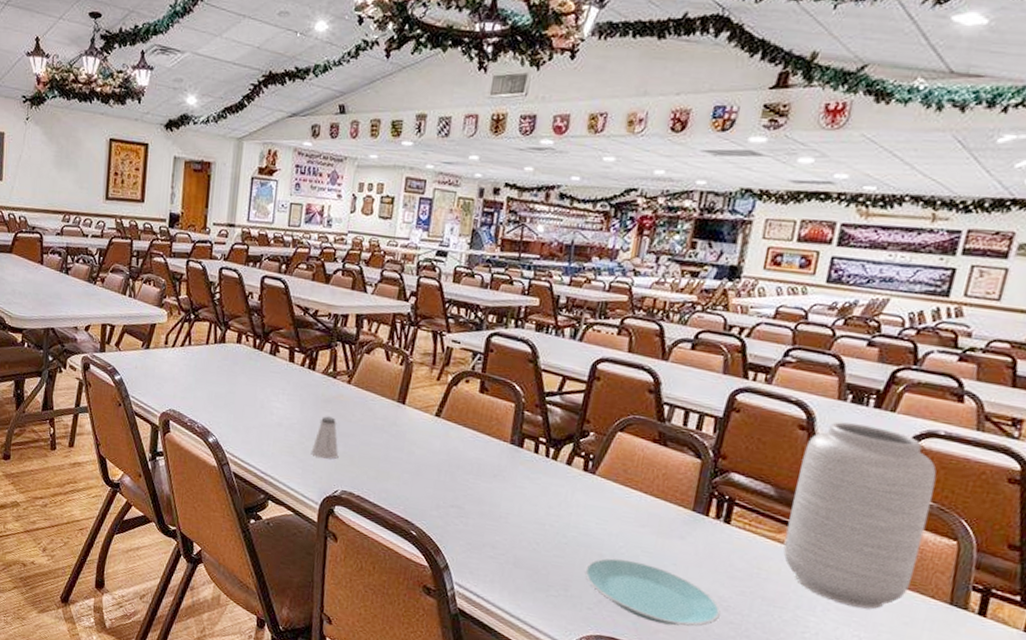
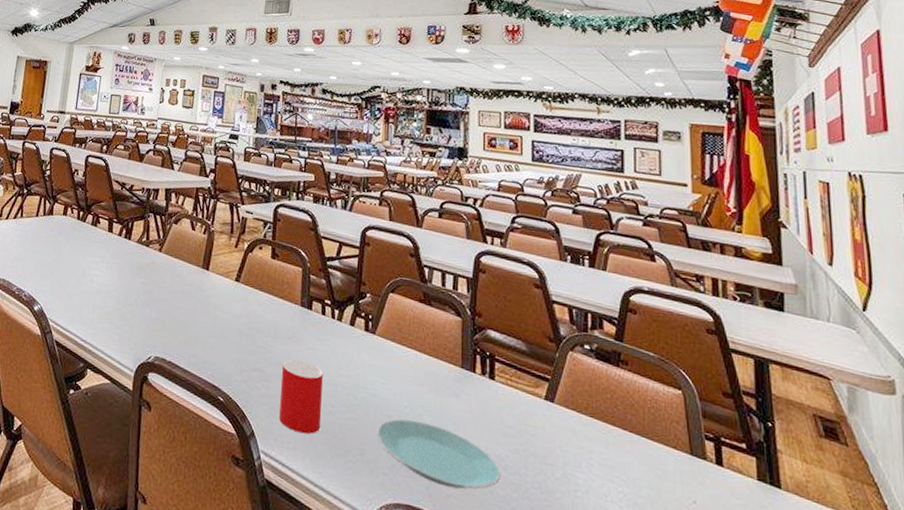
saltshaker: present [311,416,339,460] -> none [127,282,152,325]
cup: none [477,497,530,569] -> present [279,359,323,434]
vase: present [783,422,937,610] -> none [542,280,655,464]

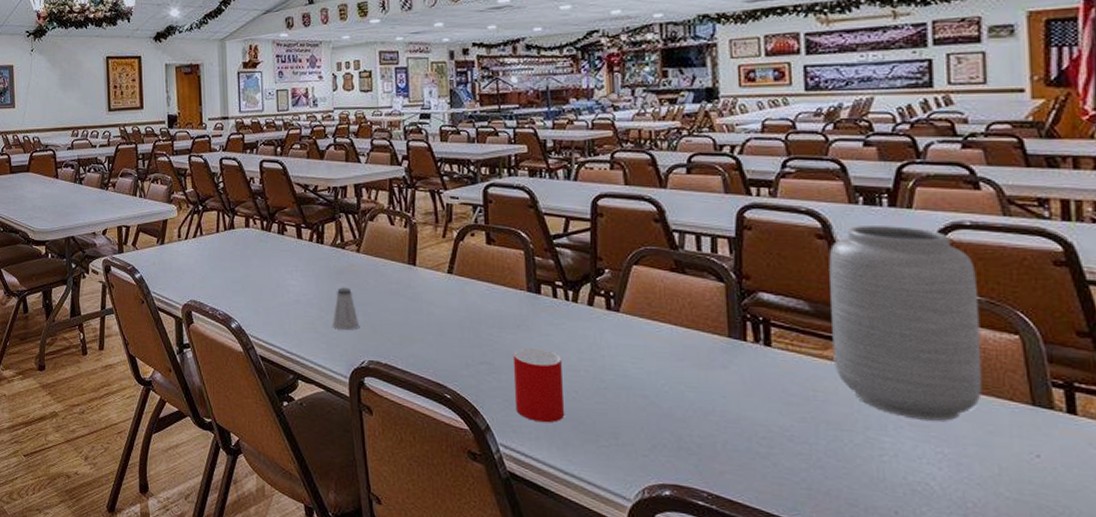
saltshaker: none [127,282,152,325] -> present [332,287,360,330]
plate: present [377,418,501,489] -> none [631,397,786,464]
vase: none [542,280,655,464] -> present [829,226,983,421]

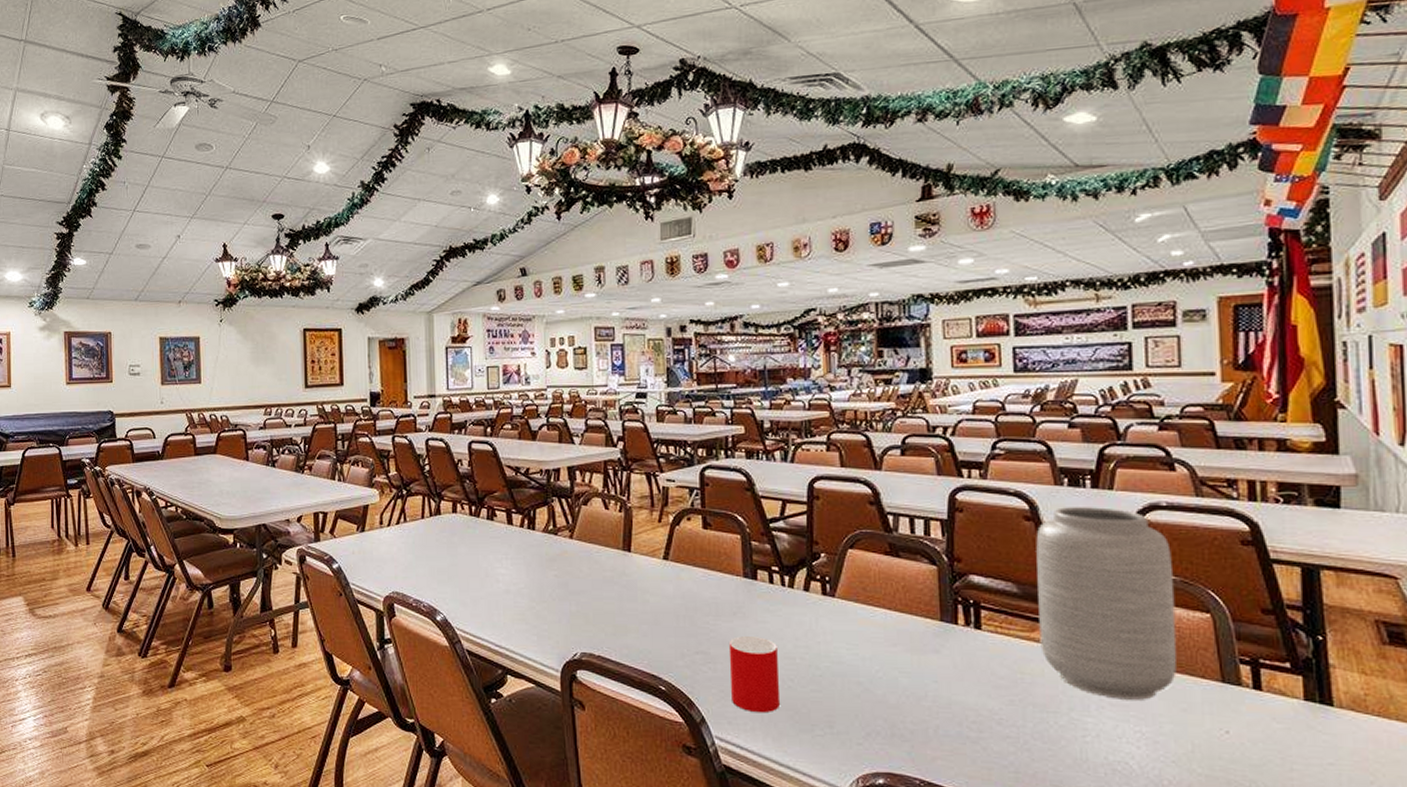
saltshaker: present [332,287,360,330] -> none [543,576,573,621]

